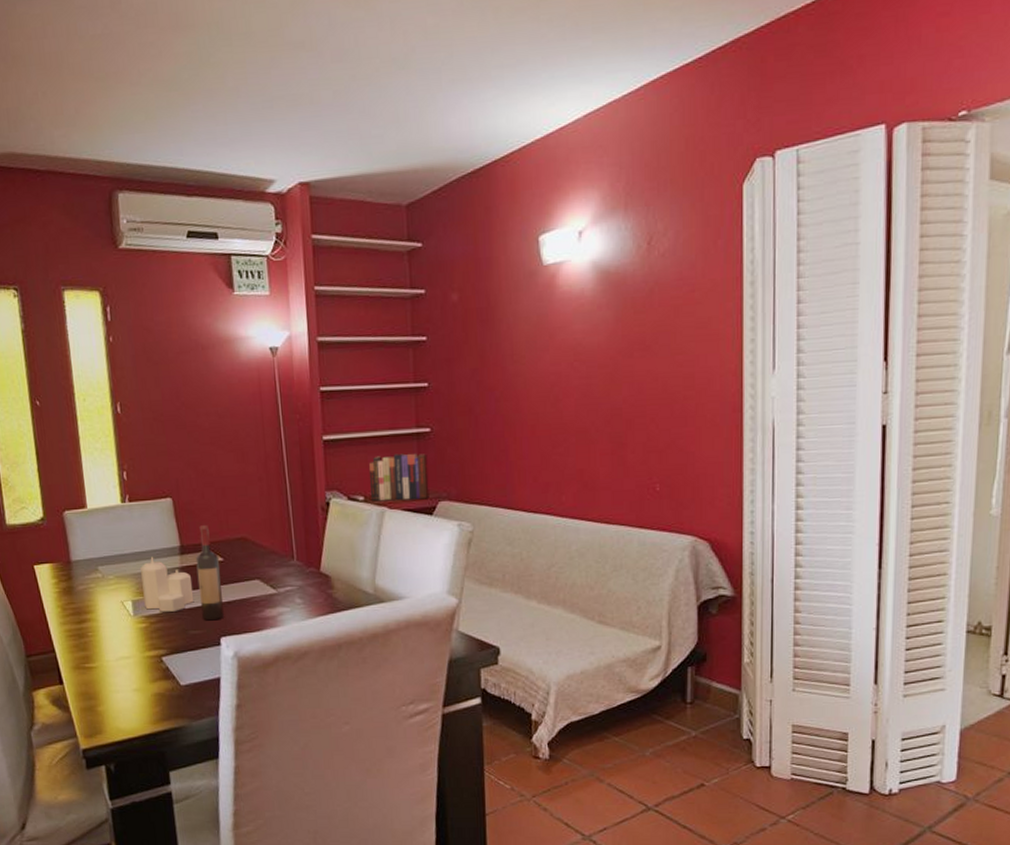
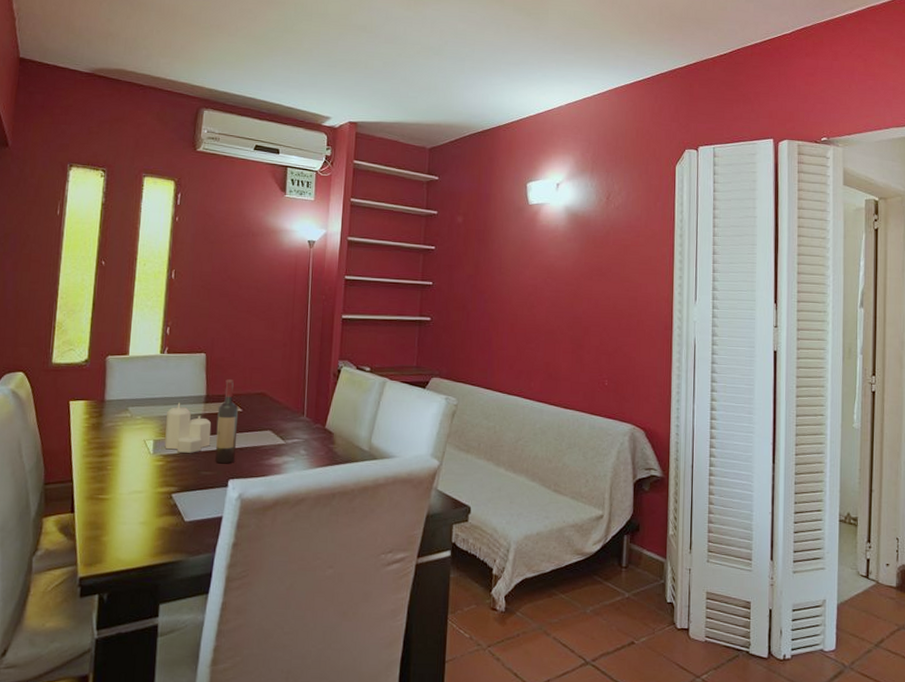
books: present [369,453,429,501] -> none [375,335,426,375]

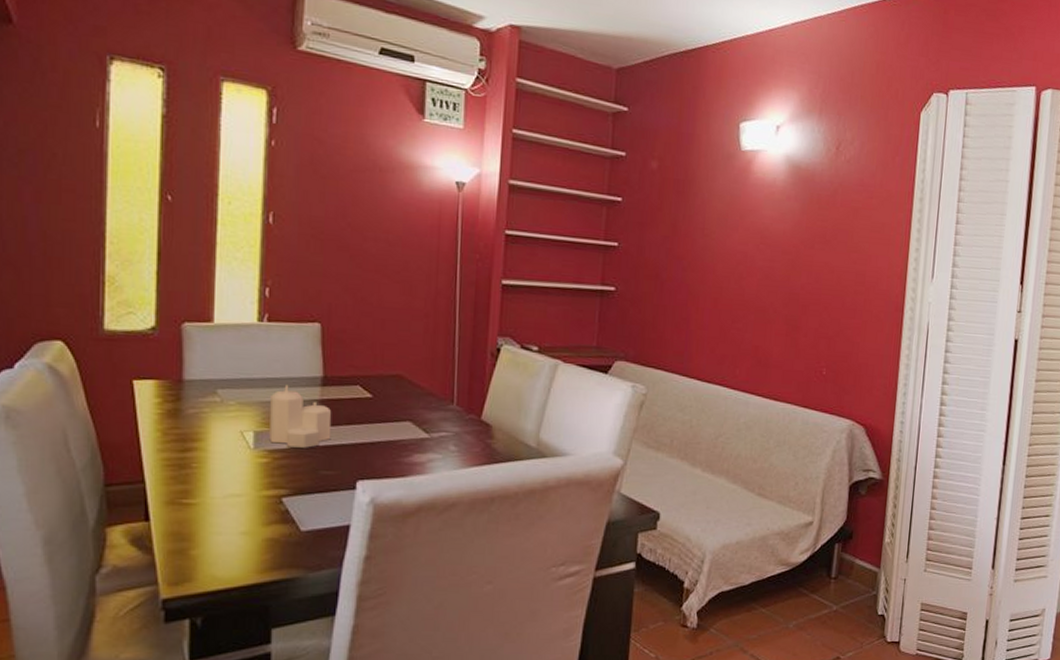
wine bottle: present [215,378,239,464] -> none [337,355,368,462]

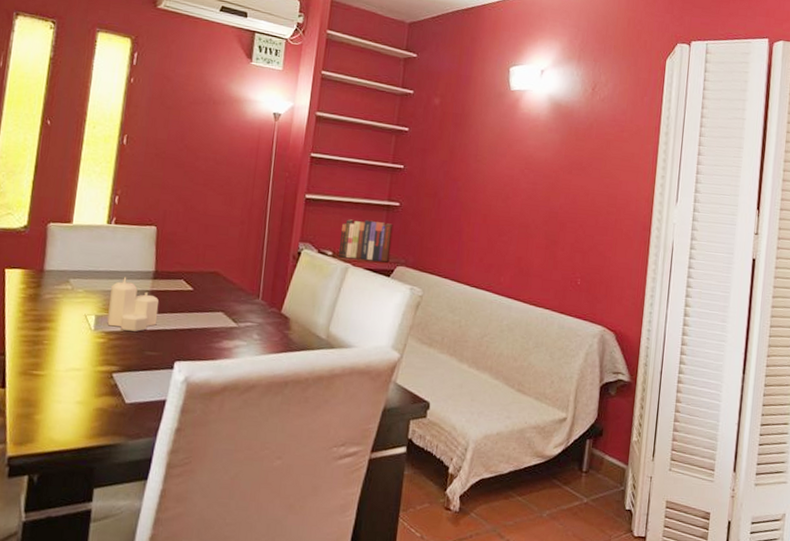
books: none [545,308,609,357] -> present [338,219,394,263]

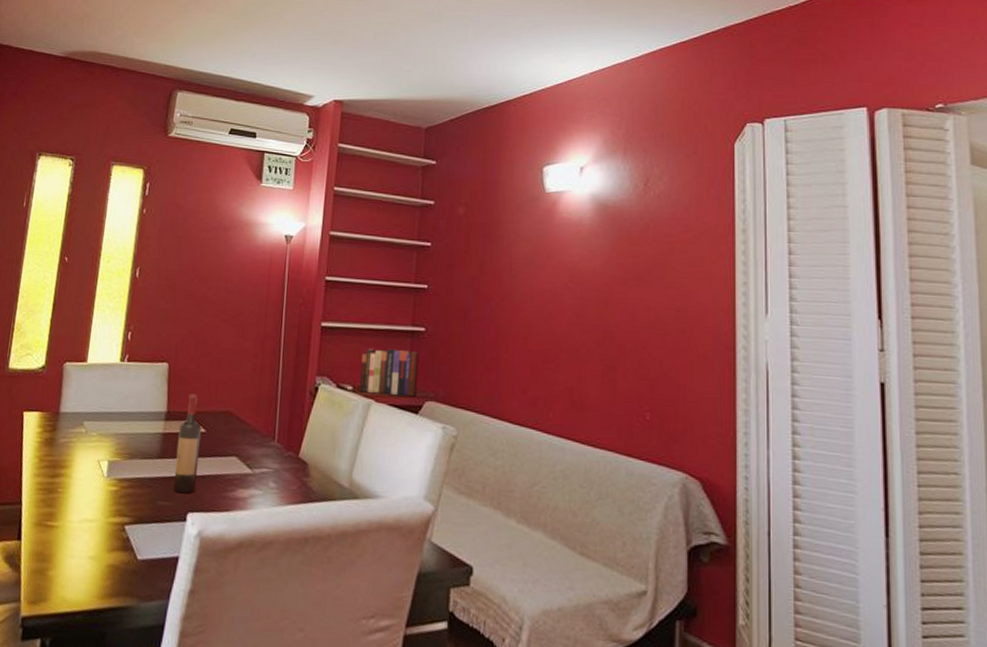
candle: present [107,277,160,332] -> none [120,418,172,479]
wine bottle: none [161,254,189,345] -> present [174,393,201,494]

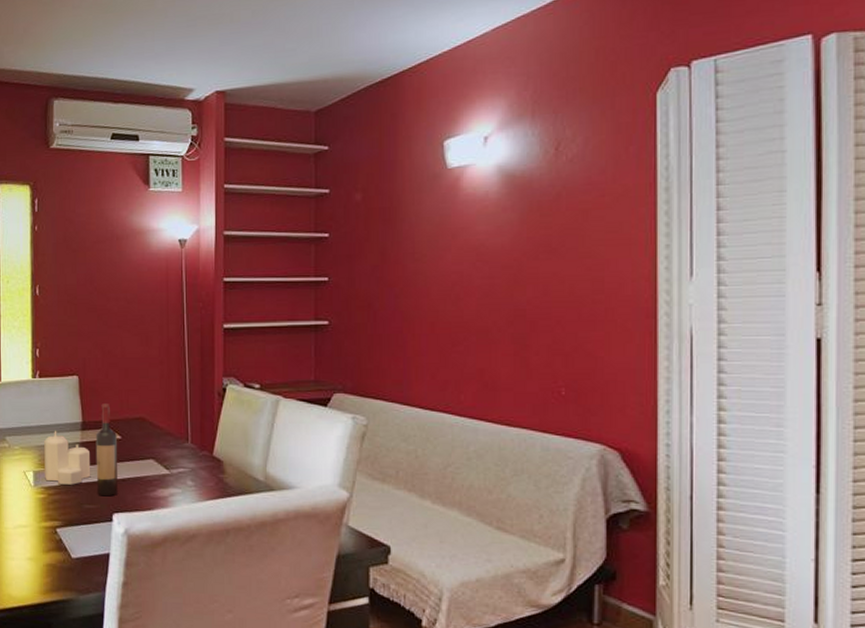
candle: none [120,418,172,479] -> present [44,430,91,485]
books: present [359,348,419,397] -> none [266,344,325,391]

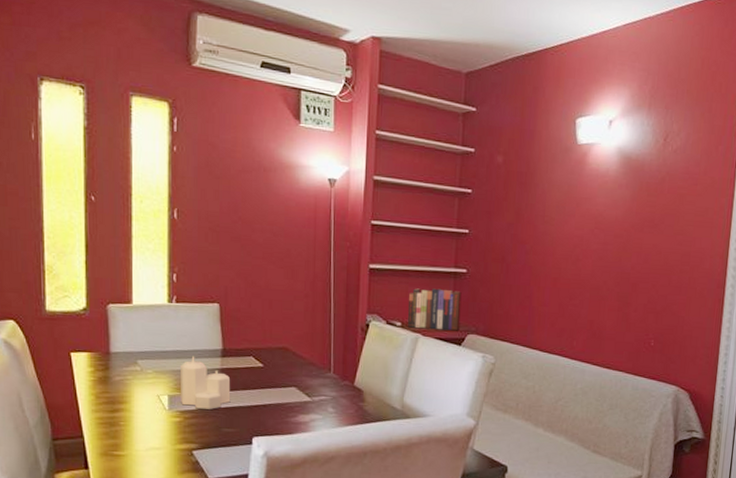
wine bottle: present [95,402,119,497] -> none [236,331,260,421]
books: none [266,344,325,391] -> present [407,288,462,331]

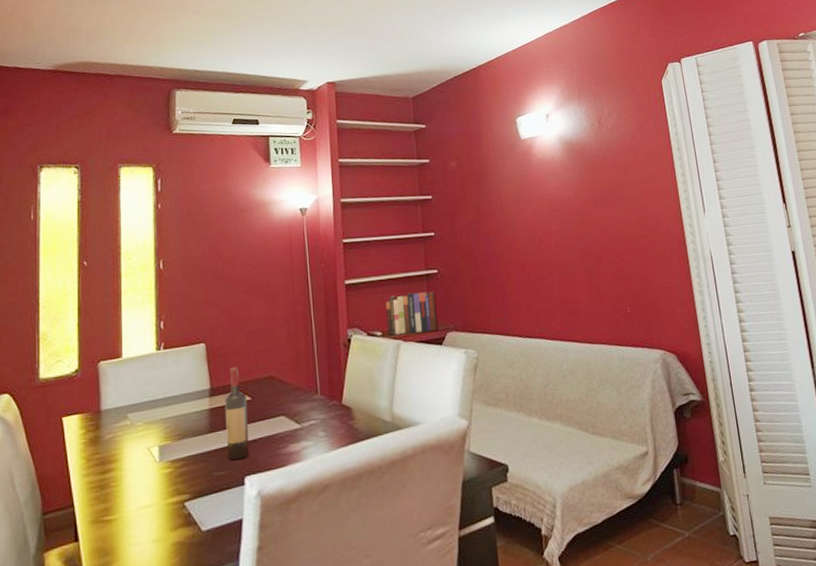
candle: present [181,356,231,409] -> none [170,400,221,456]
wine bottle: none [236,331,260,421] -> present [224,366,250,461]

